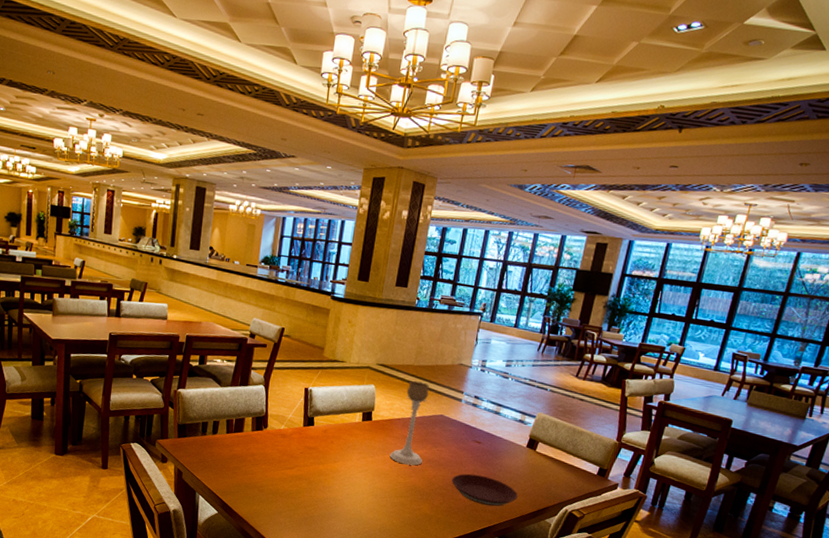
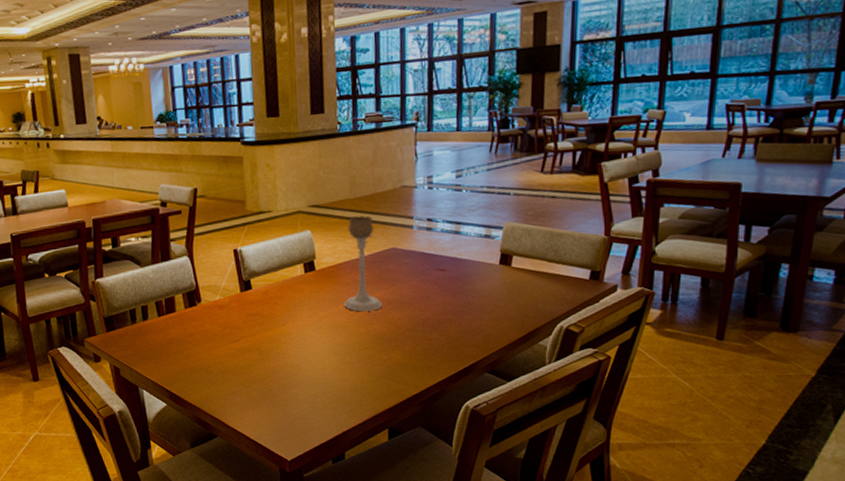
plate: present [452,473,518,507] -> none [420,306,501,340]

